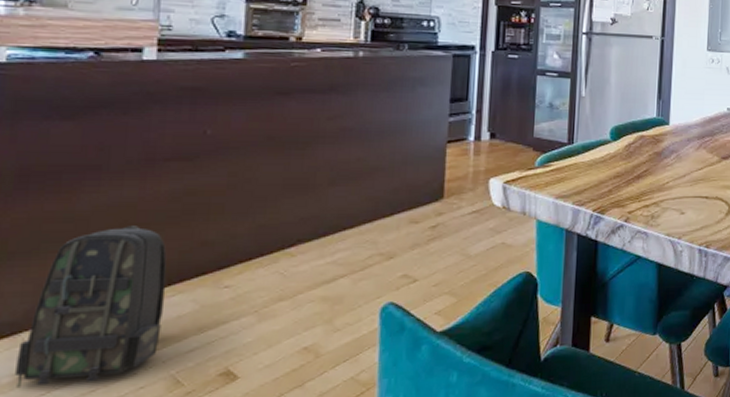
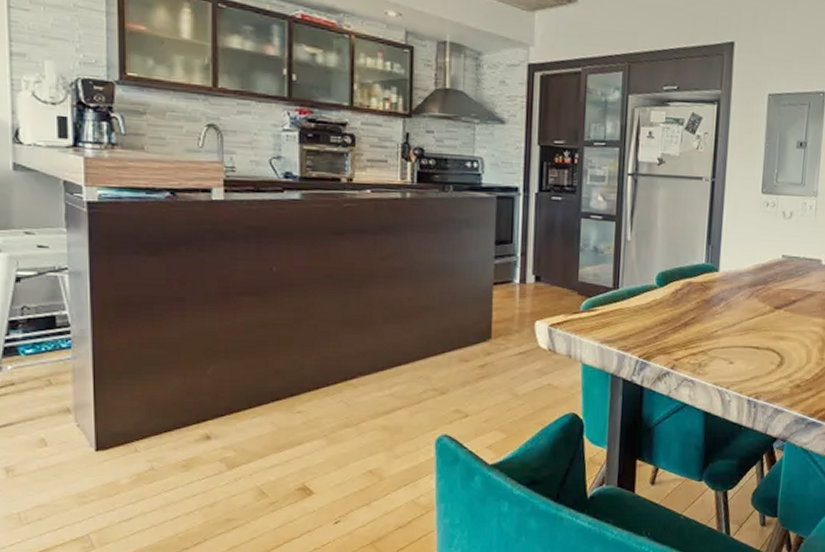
backpack: present [15,226,167,389] -> none [132,353,248,489]

